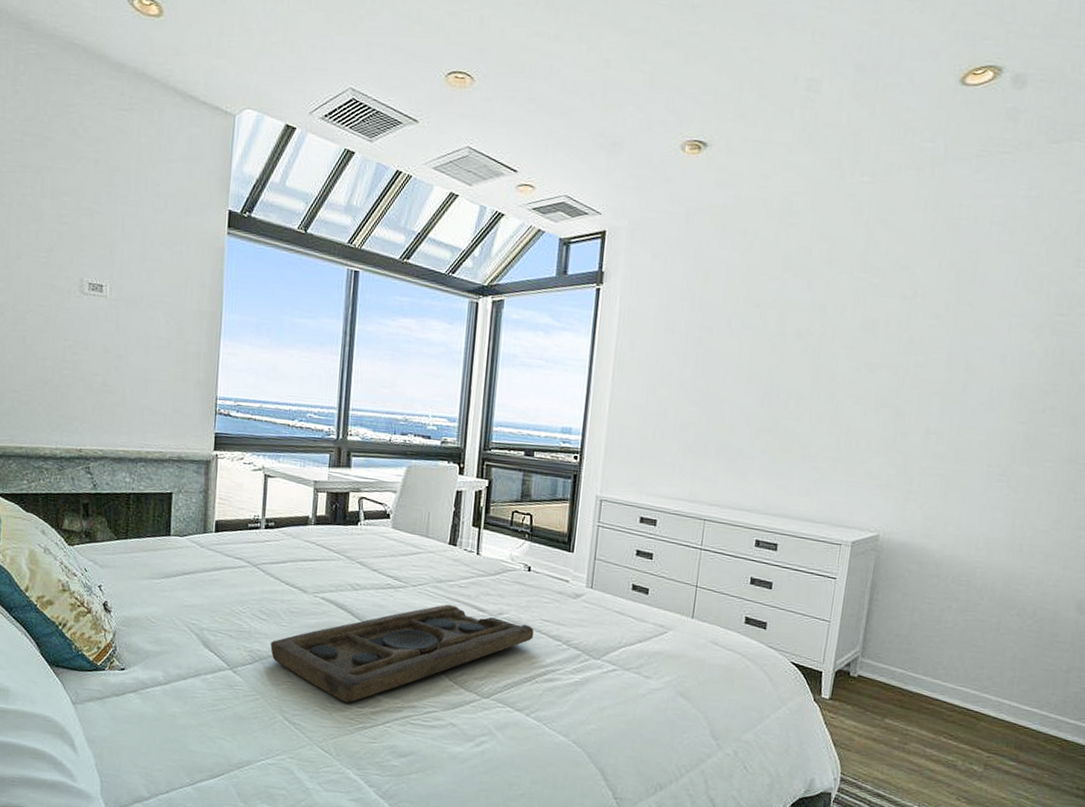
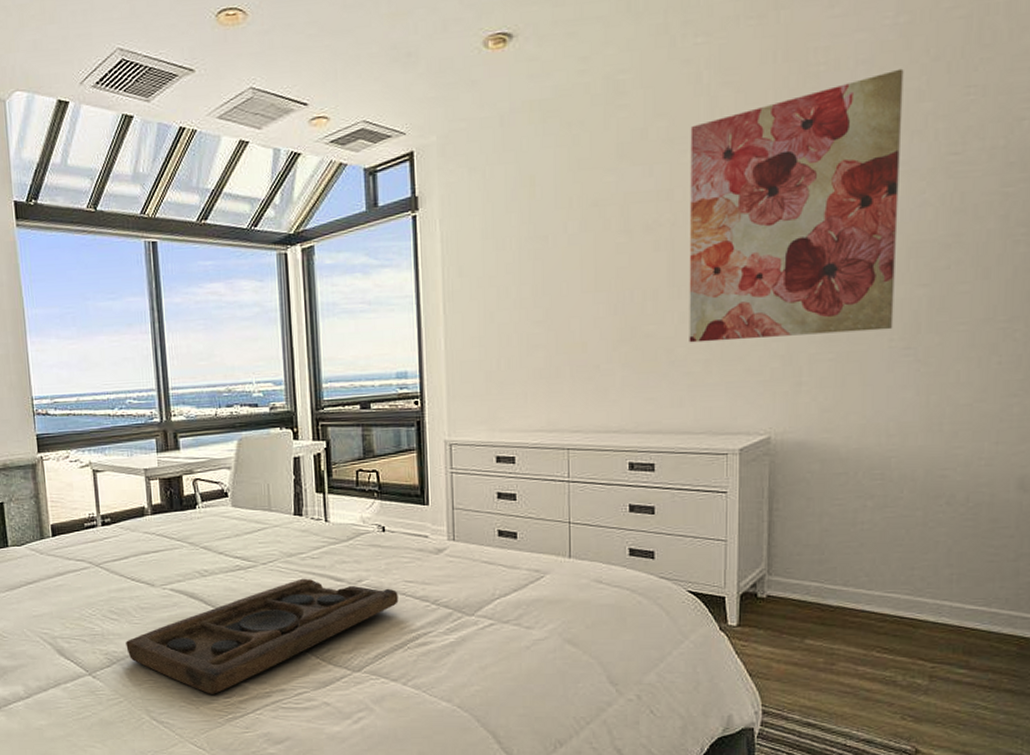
wall art: none [821,235,1029,457] -> present [689,68,904,343]

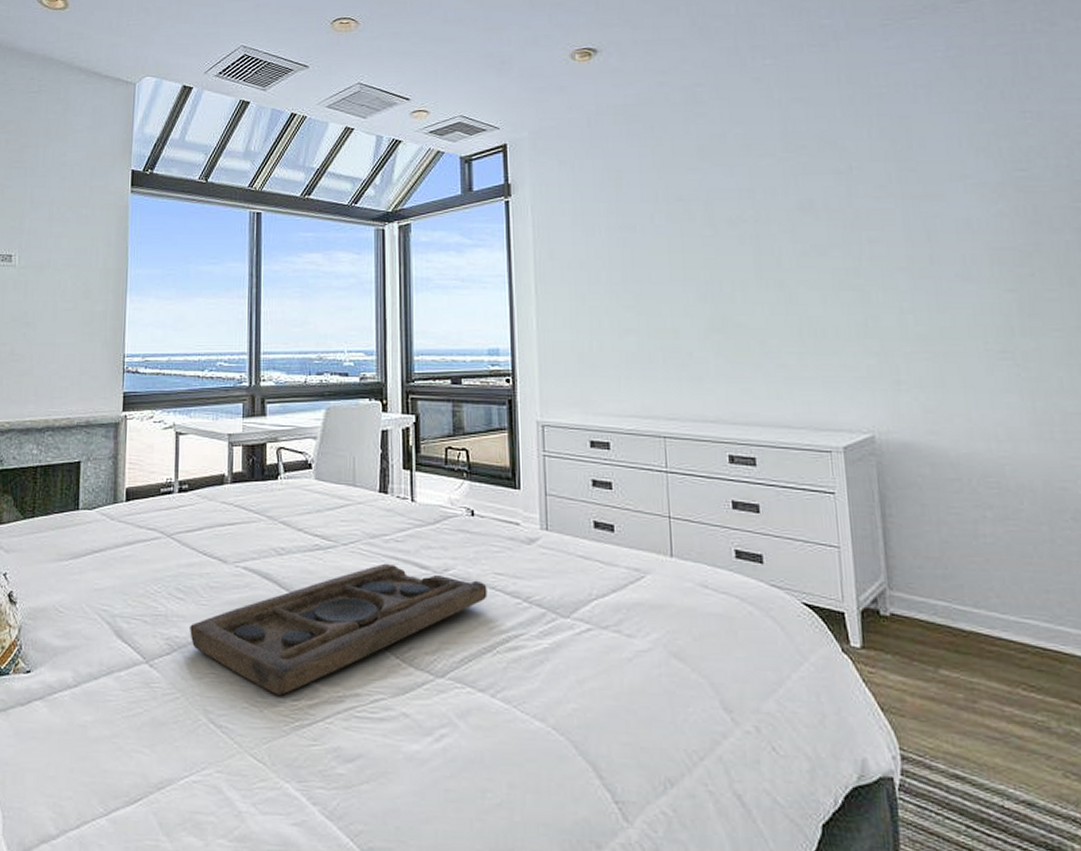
wall art: present [689,68,904,343] -> none [766,94,987,335]

